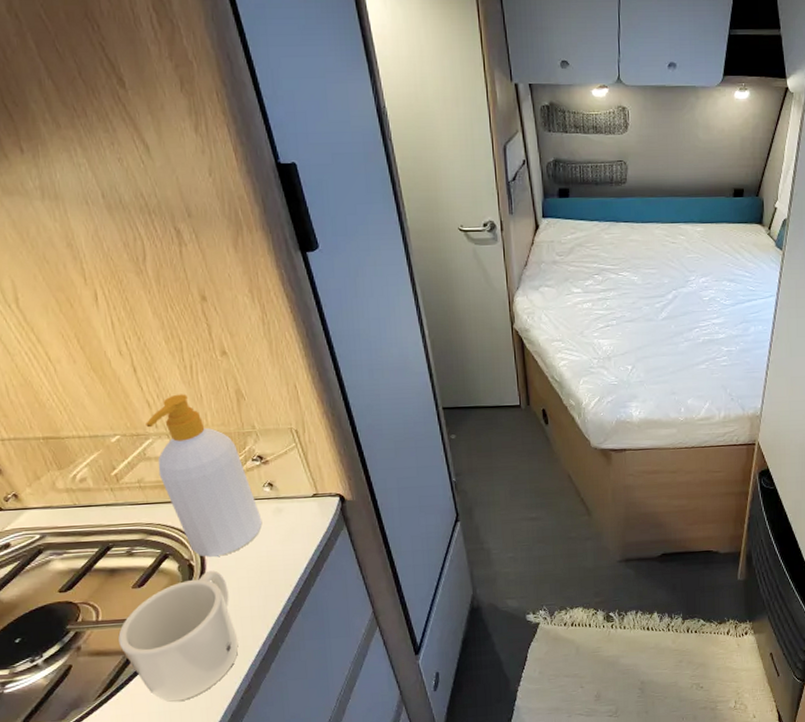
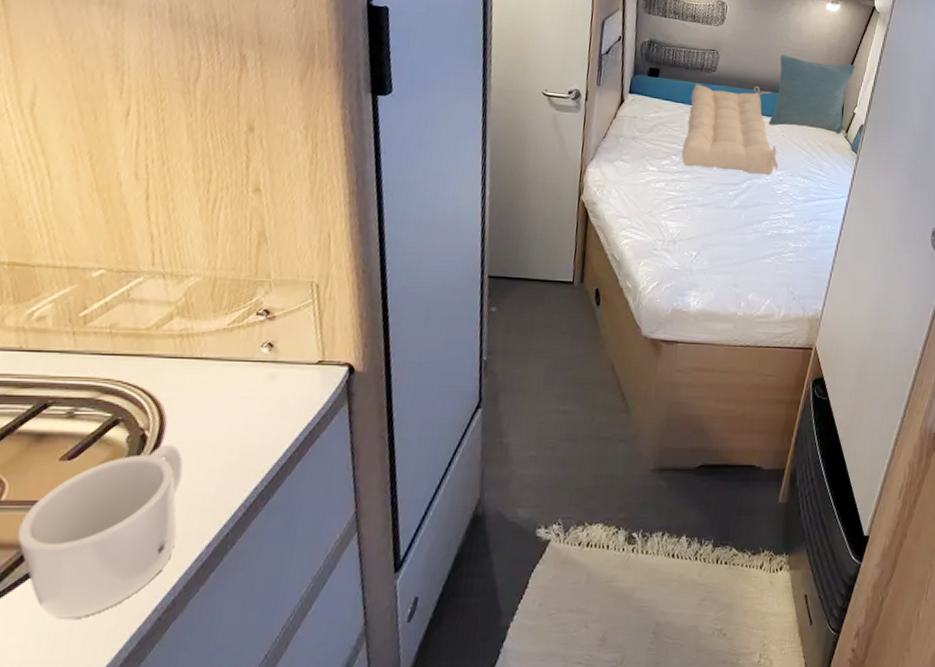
soap bottle: present [146,394,263,558] -> none [138,229,249,429]
seat cushion: none [603,193,703,285] -> present [681,84,779,176]
pillow: none [686,155,772,232] -> present [768,54,855,134]

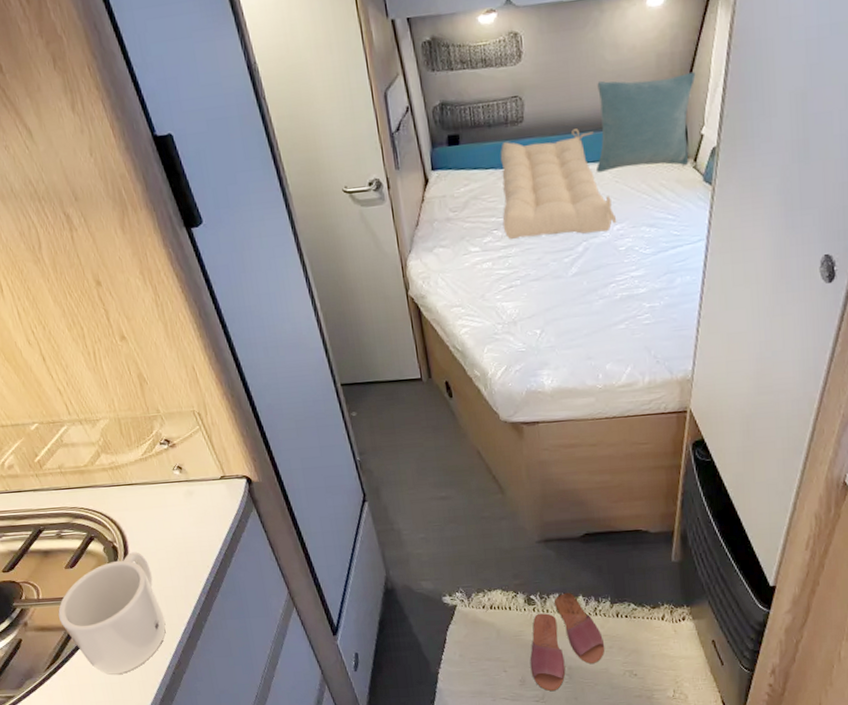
slippers: none [614,531,699,655] -> present [530,592,605,692]

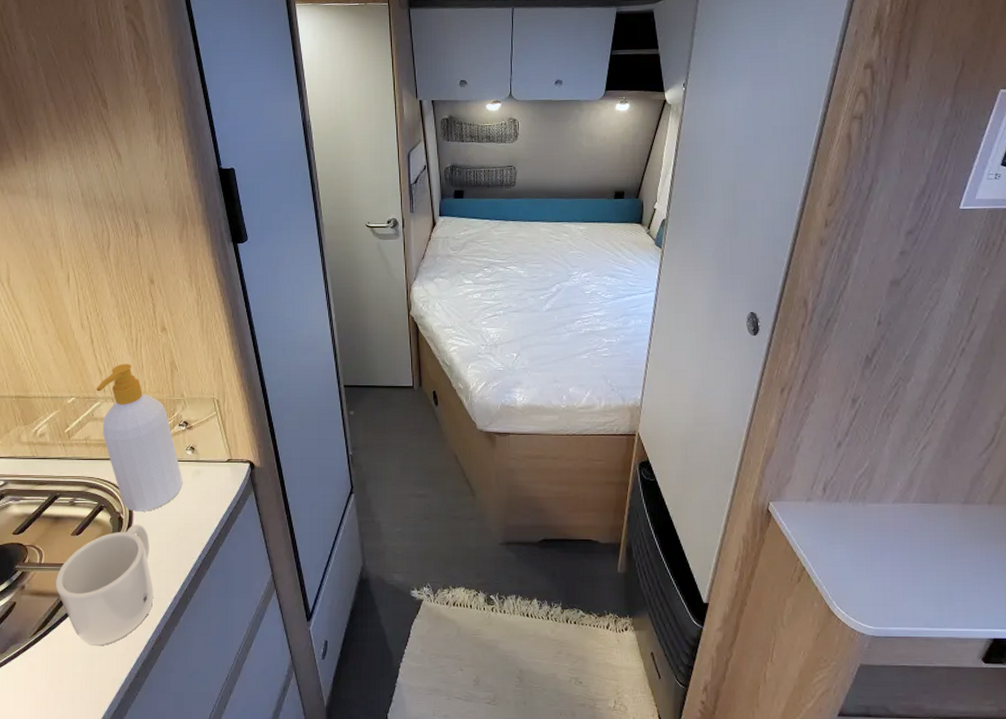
soap bottle: none [59,380,176,540] -> present [96,363,183,513]
seat cushion: present [500,129,617,240] -> none [492,195,585,278]
slippers: present [530,592,605,692] -> none [485,595,554,694]
pillow: present [595,72,696,172] -> none [570,160,651,231]

